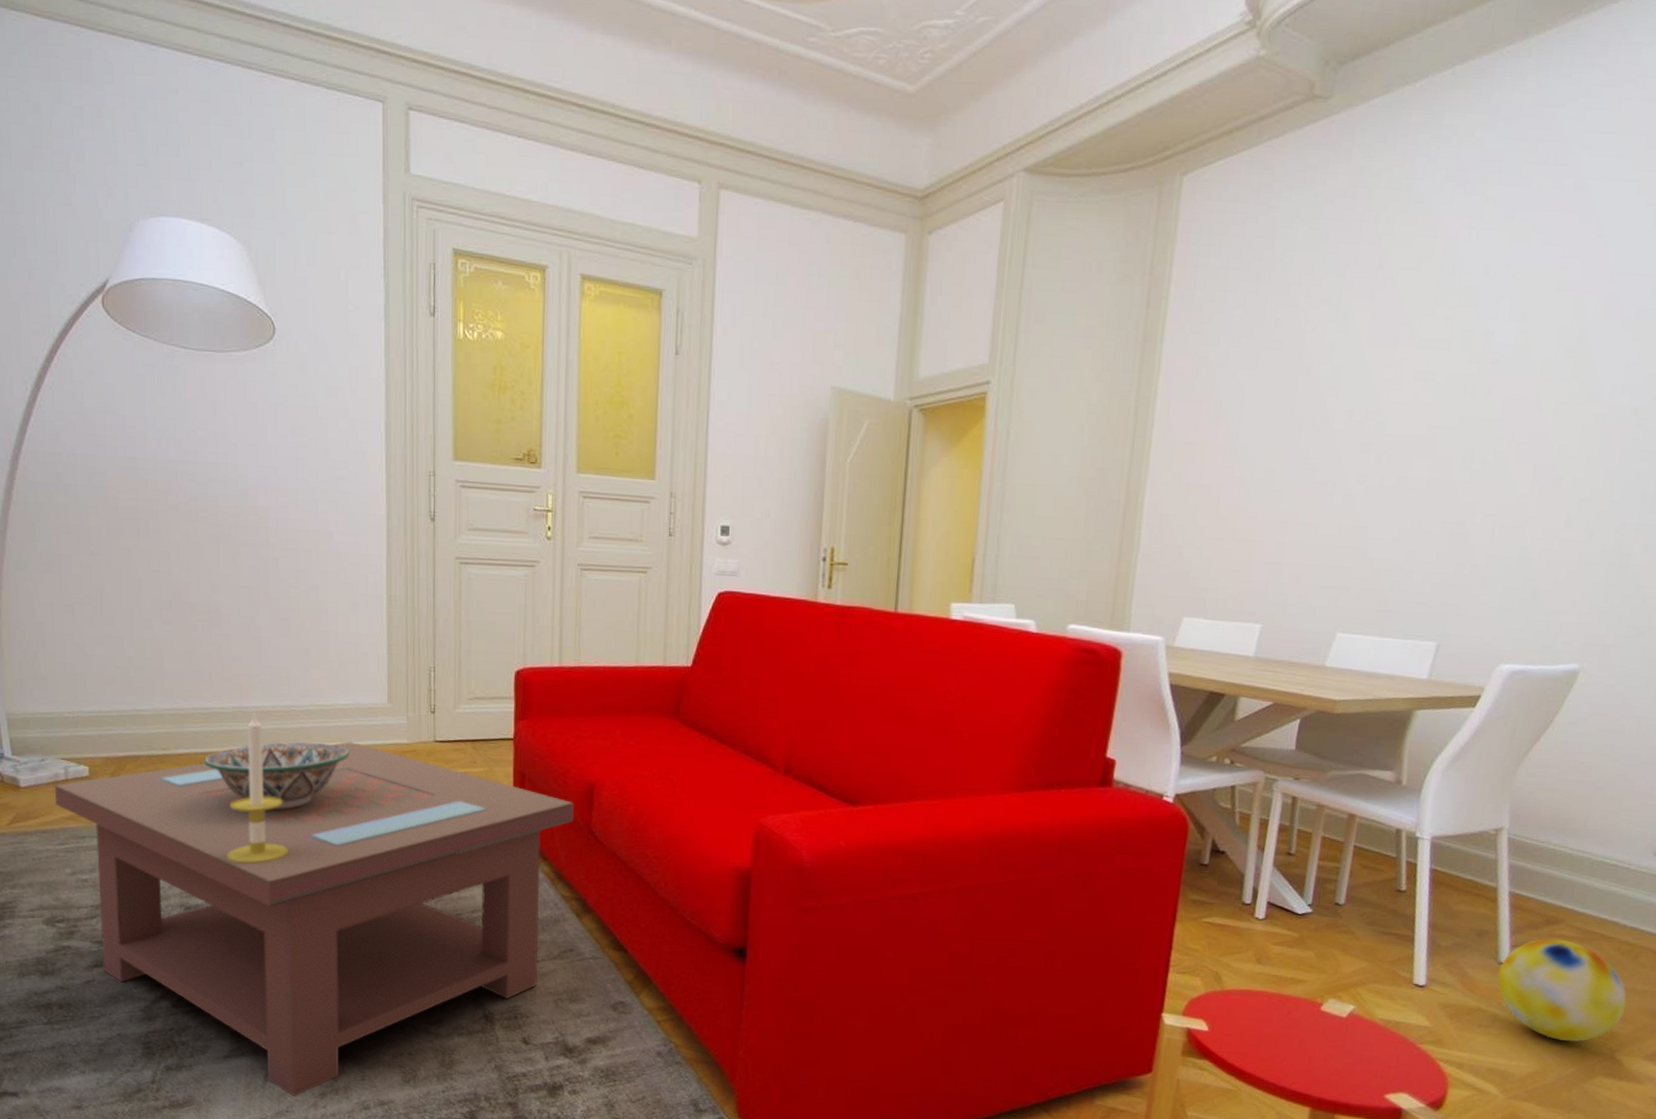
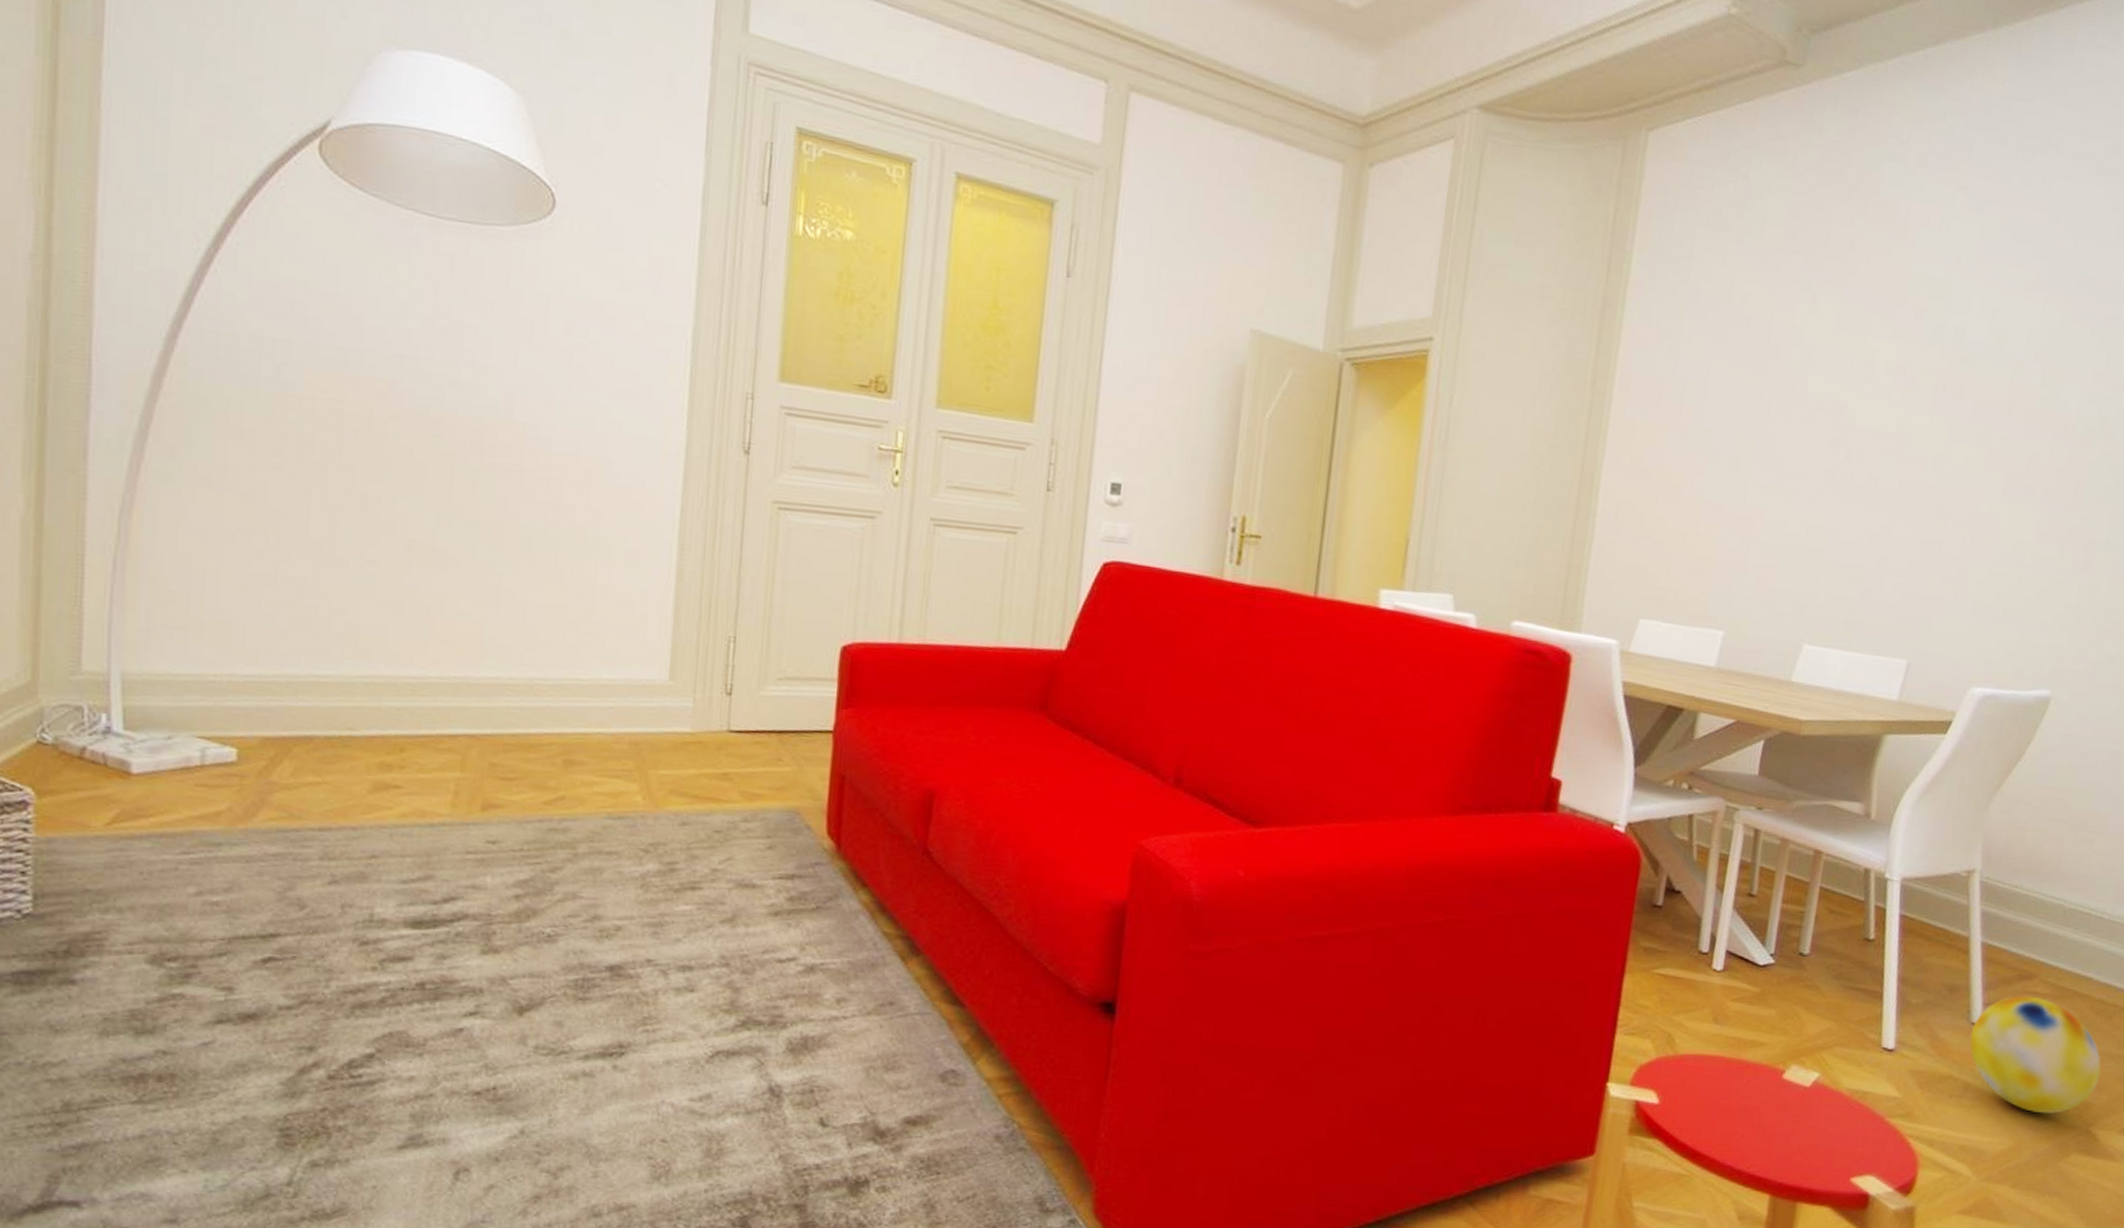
coffee table: present [55,742,574,1097] -> none [182,728,907,1202]
decorative bowl: present [204,741,350,810] -> none [407,725,612,814]
candle: present [227,712,288,864] -> none [427,684,516,885]

